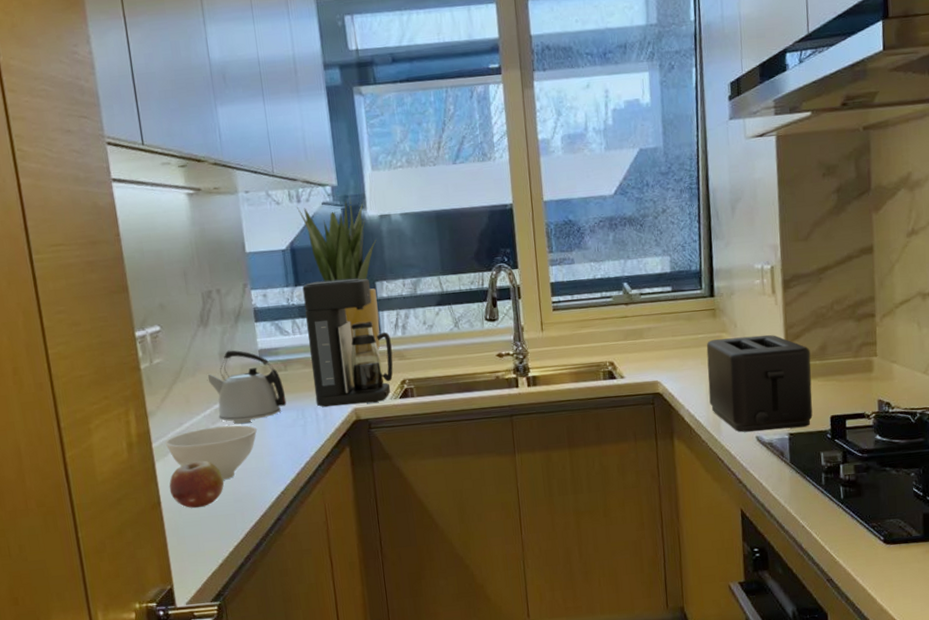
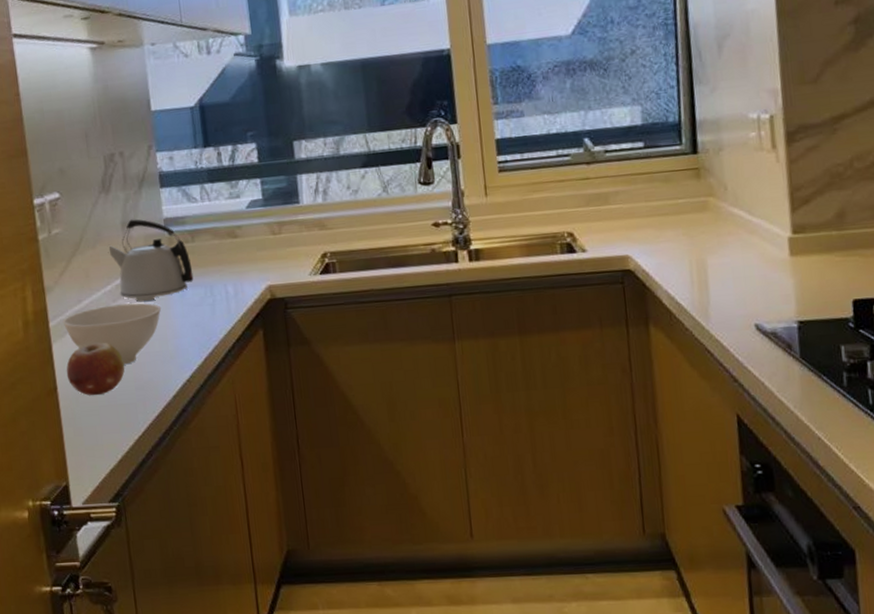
planter: present [297,196,380,349] -> none [206,45,298,218]
coffee maker: present [302,278,394,408] -> none [212,137,313,284]
toaster: present [706,334,813,432] -> none [688,198,829,319]

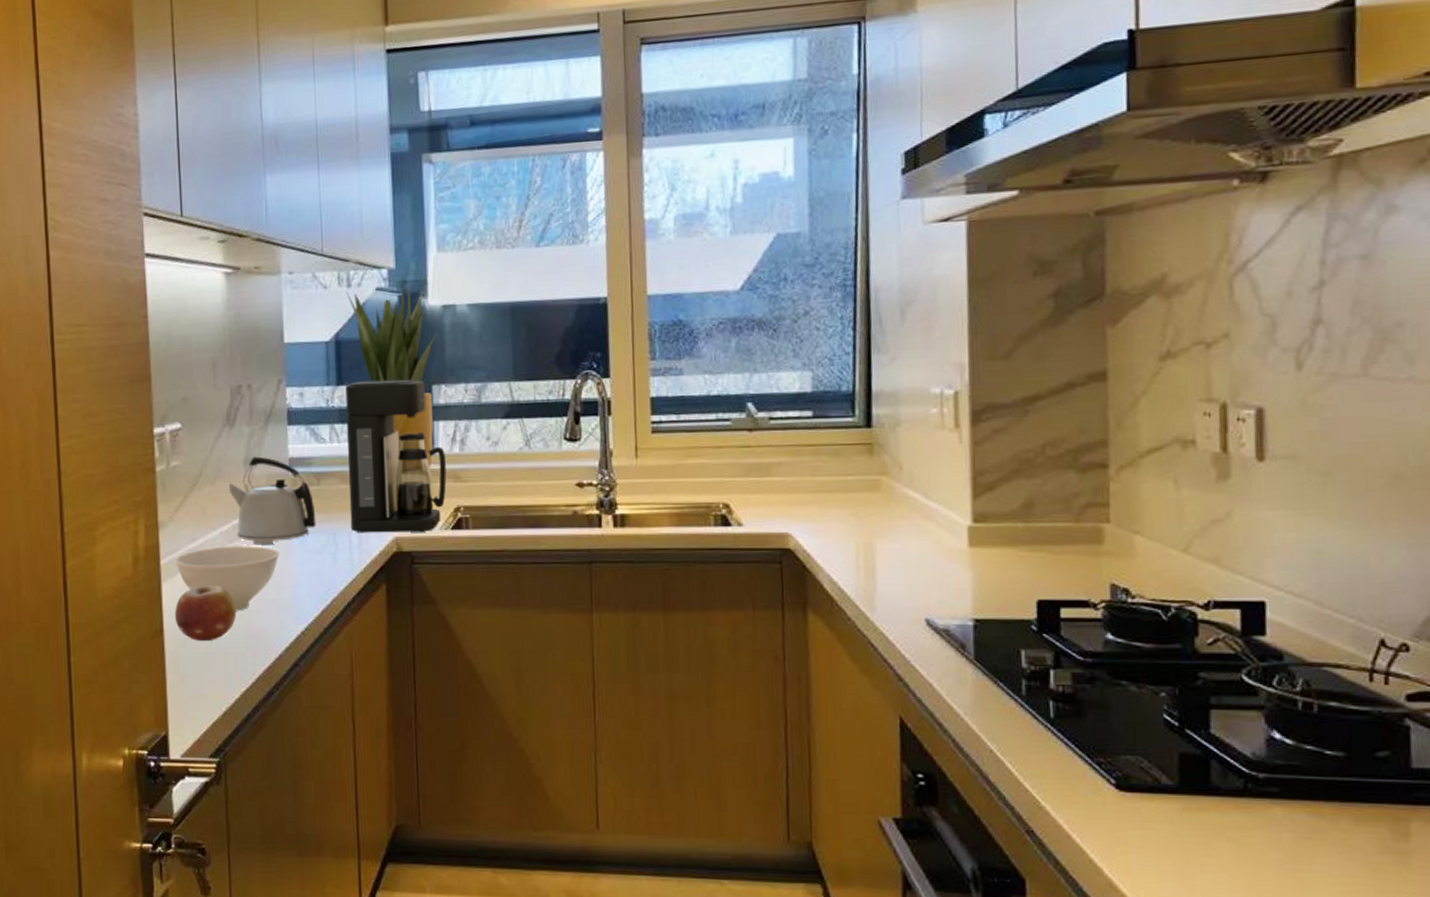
planter: none [206,45,298,218] -> present [346,281,437,467]
coffee maker: none [212,137,313,284] -> present [345,379,447,533]

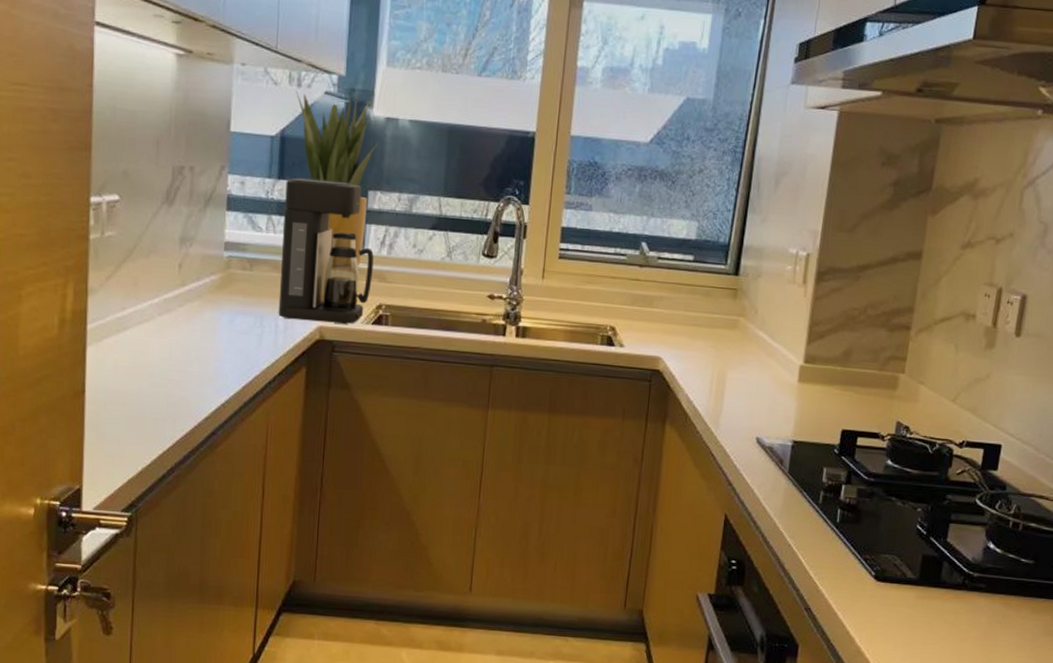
bowl: present [174,546,280,611] -> none [101,318,208,380]
fruit: present [174,585,237,641] -> none [97,352,160,405]
kettle: present [227,456,316,544] -> none [161,236,246,320]

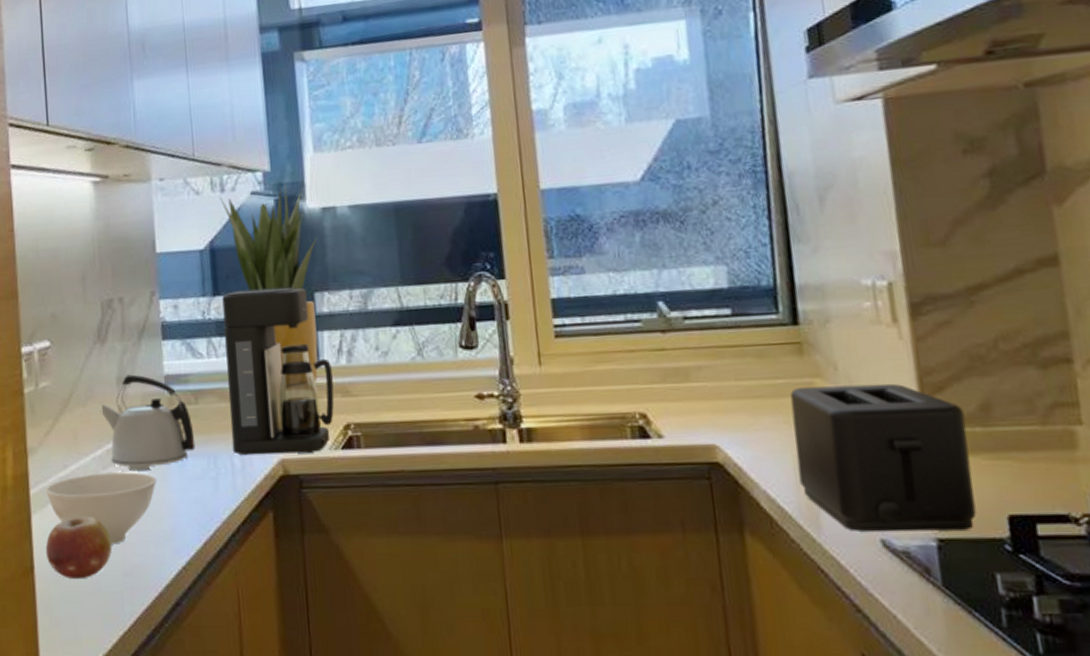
fruit: none [97,352,160,405] -> present [45,516,112,579]
bowl: none [101,318,208,380] -> present [45,472,157,545]
kettle: none [161,236,246,320] -> present [100,374,196,470]
toaster: none [712,323,833,437] -> present [790,383,977,532]

